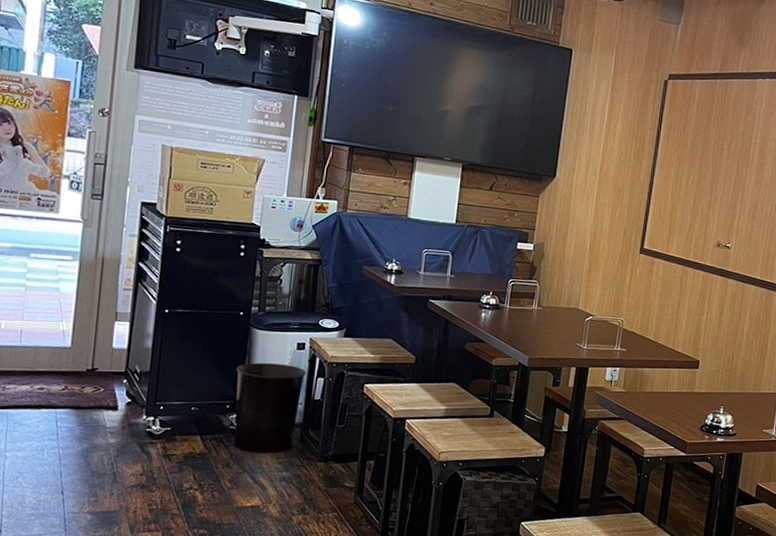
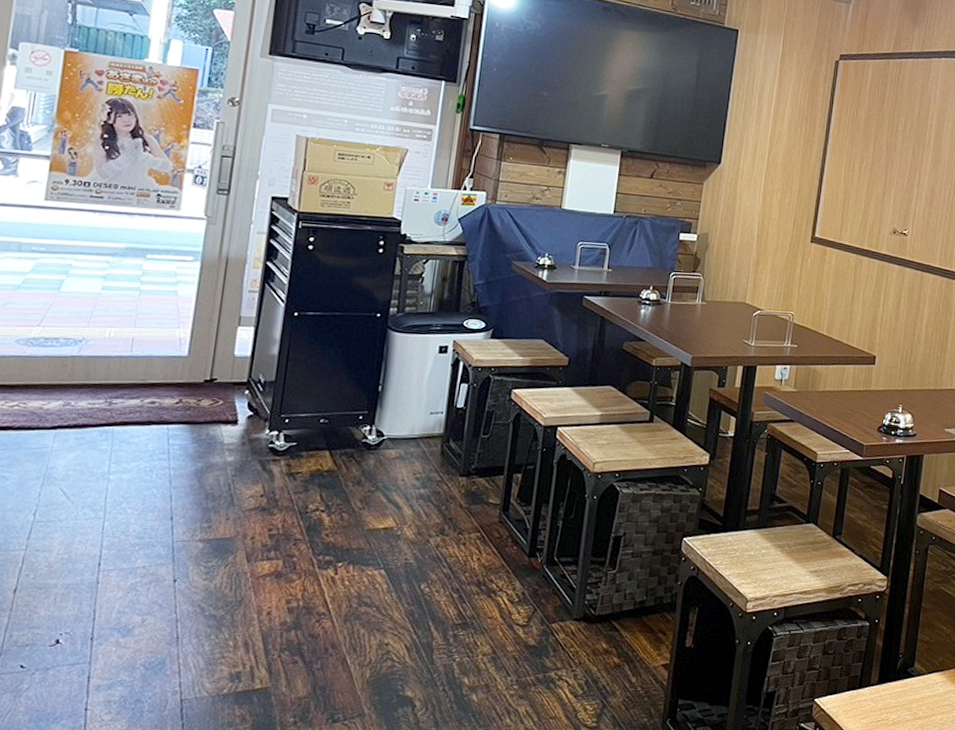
waste bin: present [233,362,307,453] -> none [365,368,449,469]

